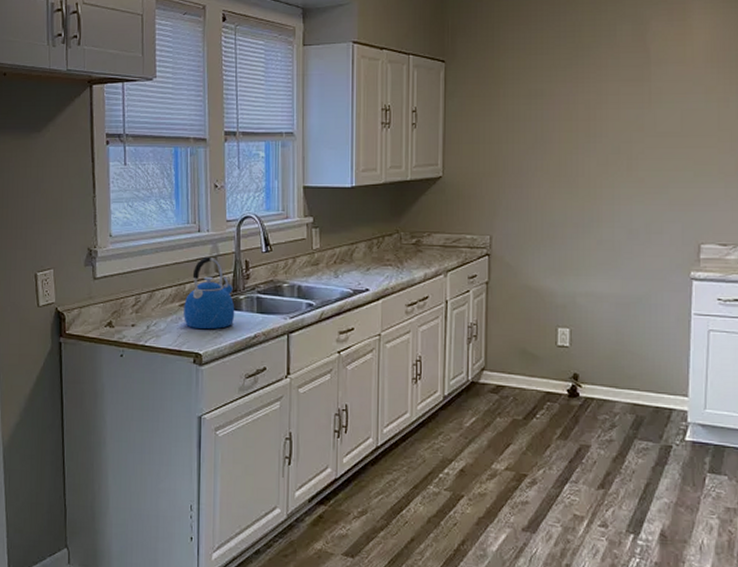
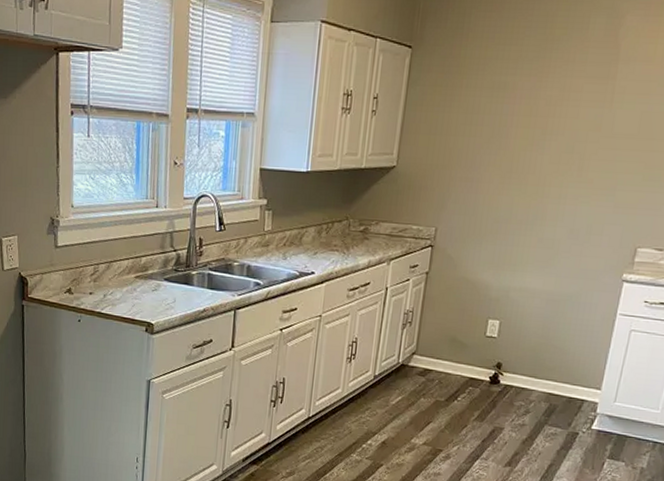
kettle: present [184,256,235,330] -> none [138,231,187,302]

